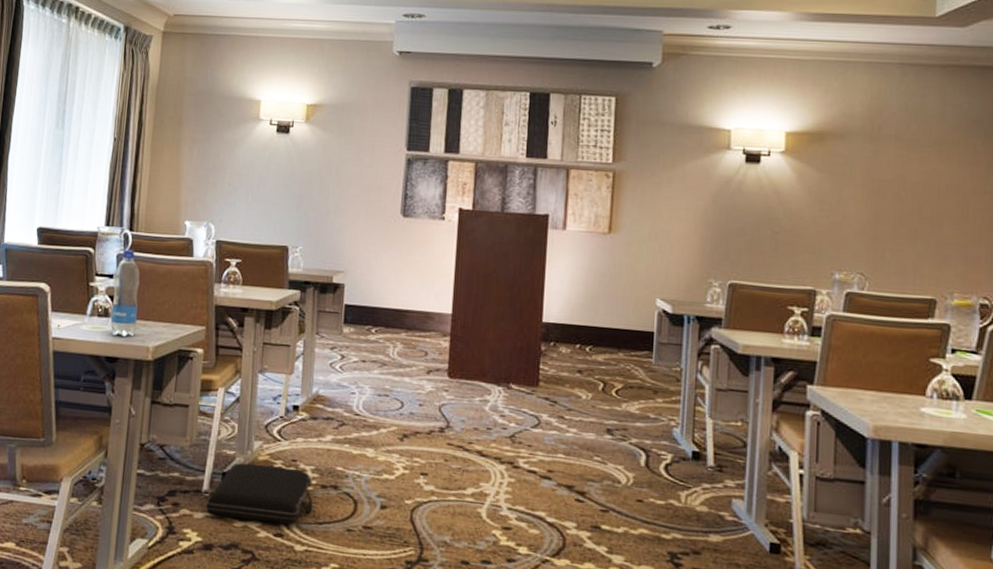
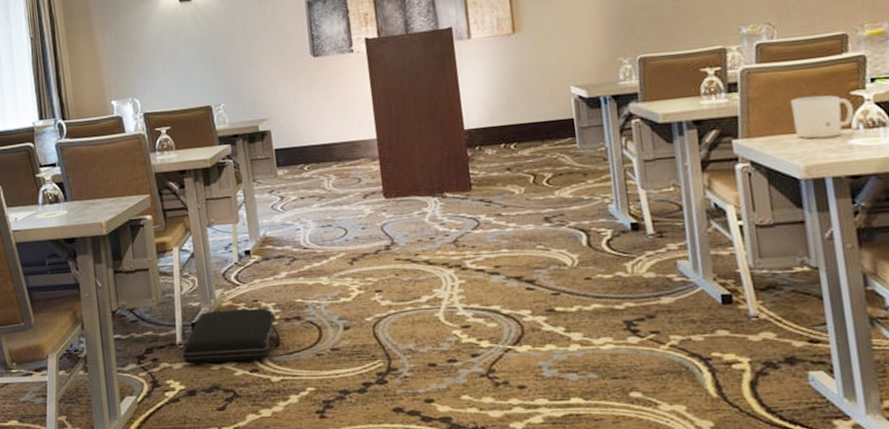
bottle: present [110,249,140,337] -> none [56,137,87,218]
mug: none [869,354,931,402] -> present [790,95,855,139]

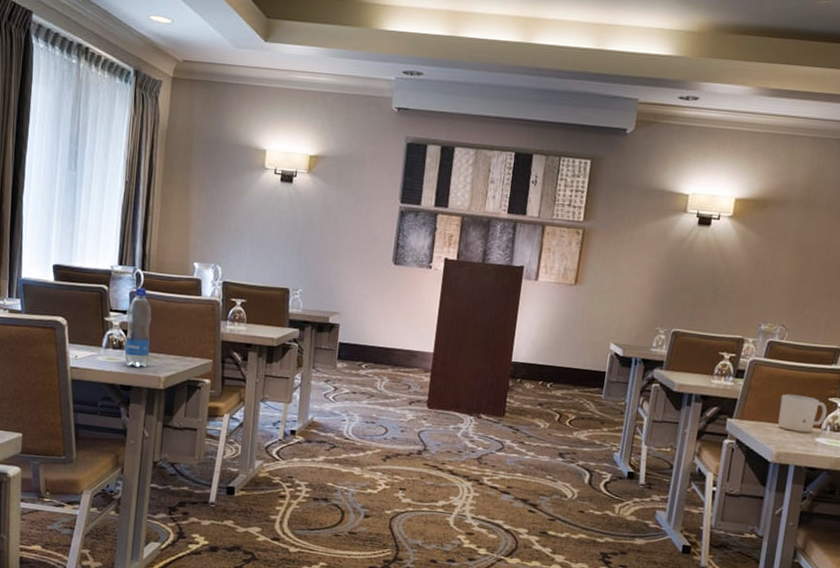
bottle: none [56,137,87,218] -> present [124,287,152,368]
briefcase: present [182,308,281,364] -> none [212,479,306,531]

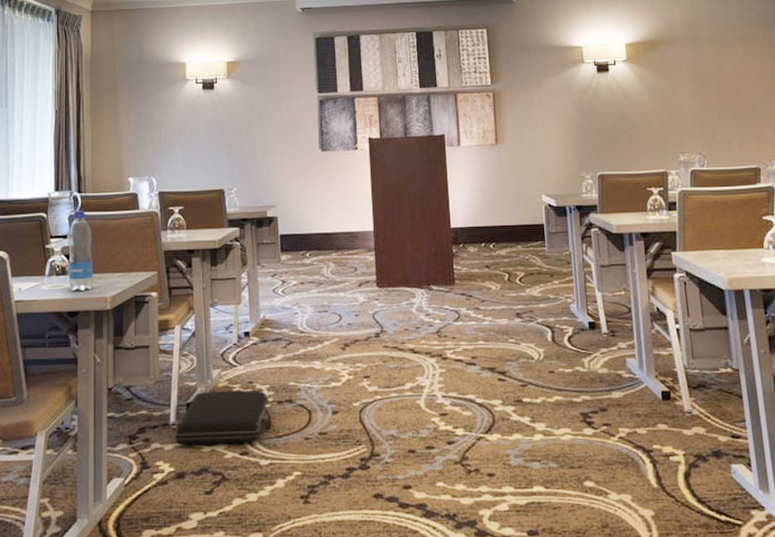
briefcase: none [212,479,306,531] -> present [175,389,272,445]
mug: present [778,393,828,433] -> none [717,218,766,255]

